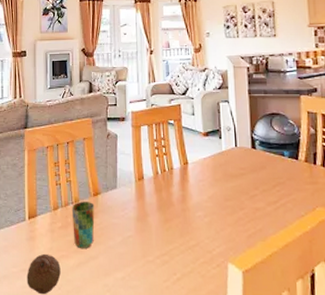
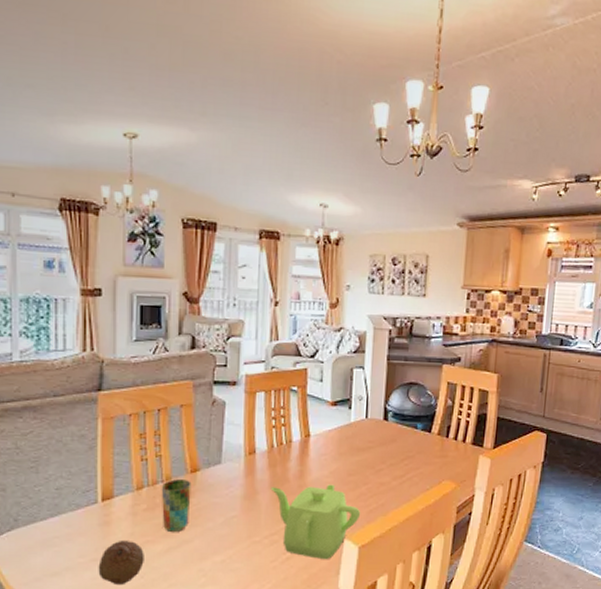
teapot: none [158,208,241,282] -> present [270,484,361,559]

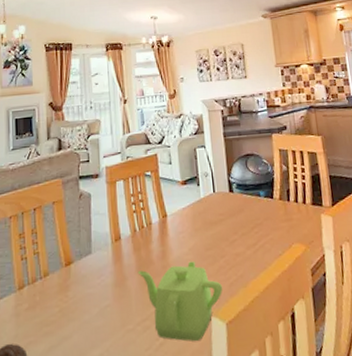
cup: present [161,479,191,533] -> none [40,273,68,331]

